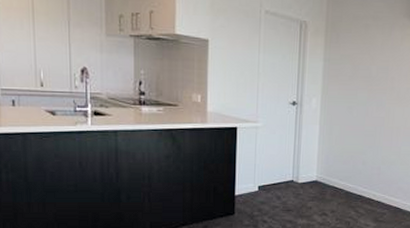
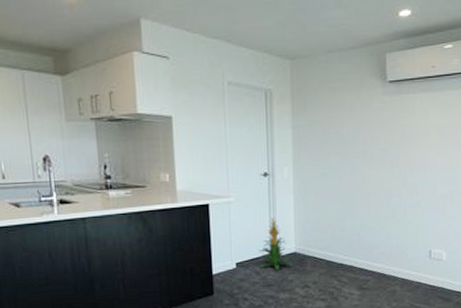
indoor plant: none [281,145,313,196] -> present [259,217,292,270]

